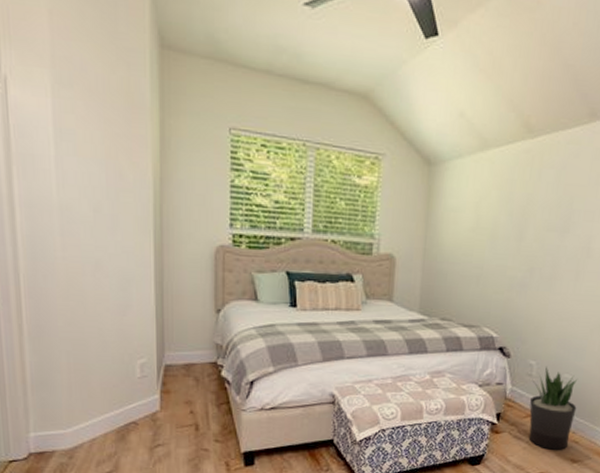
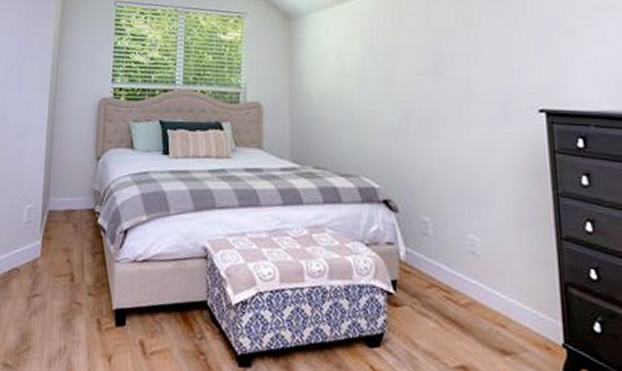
planter: present [528,366,577,450] -> none [430,223,494,336]

